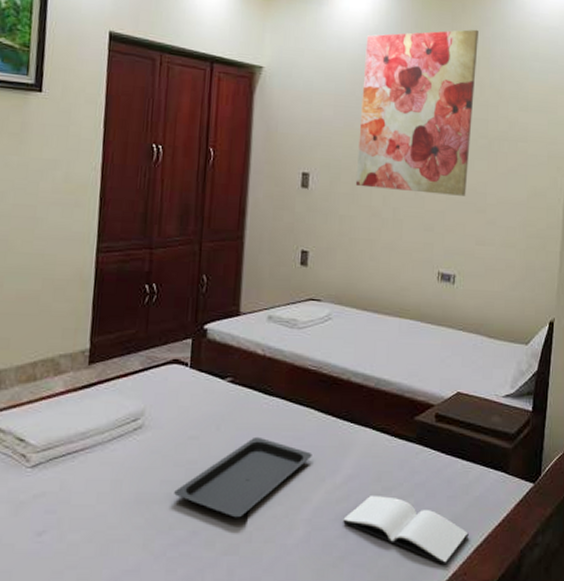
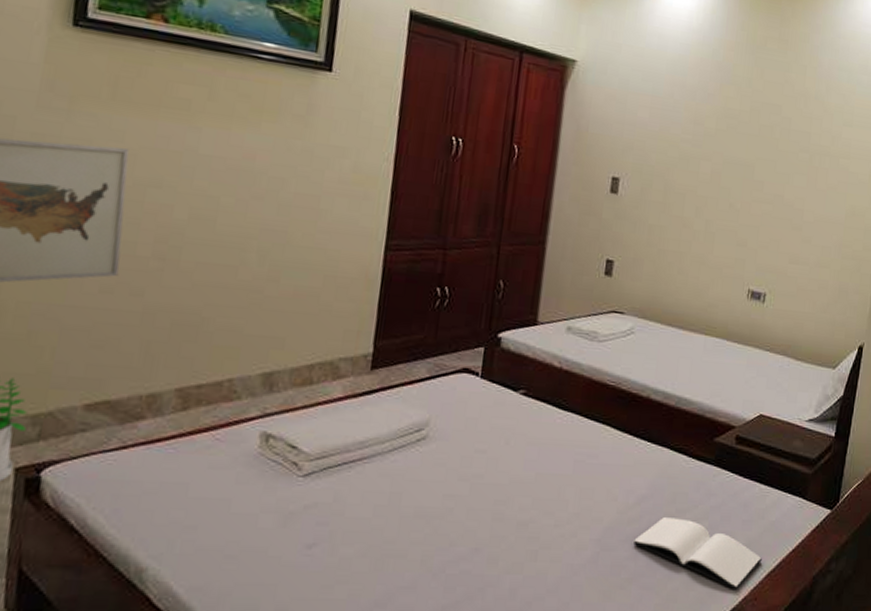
serving tray: present [174,436,312,518] -> none [457,452,606,536]
wall art: present [355,29,478,196] -> none [667,34,807,212]

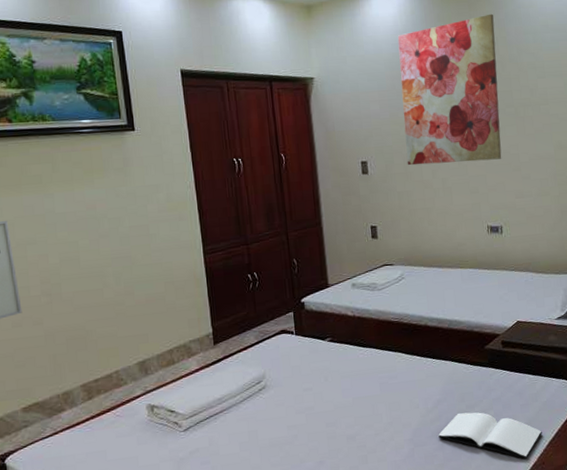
wall art: none [667,34,807,212] -> present [397,13,502,166]

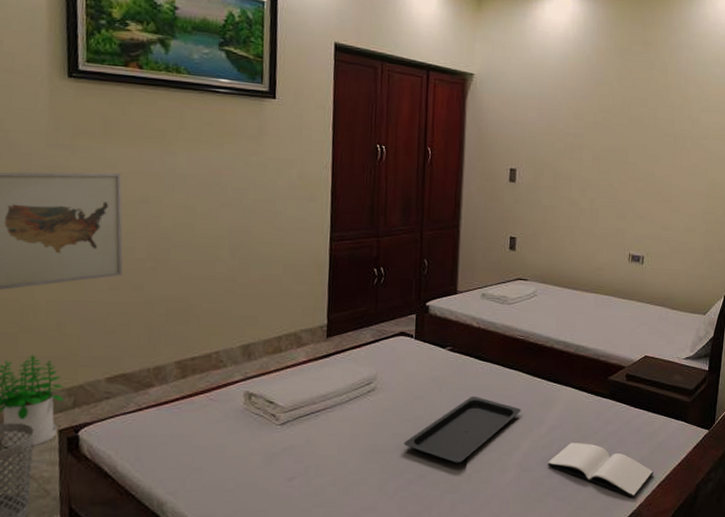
serving tray: none [300,381,406,447] -> present [404,396,521,463]
wall art: present [397,13,502,166] -> none [557,38,666,188]

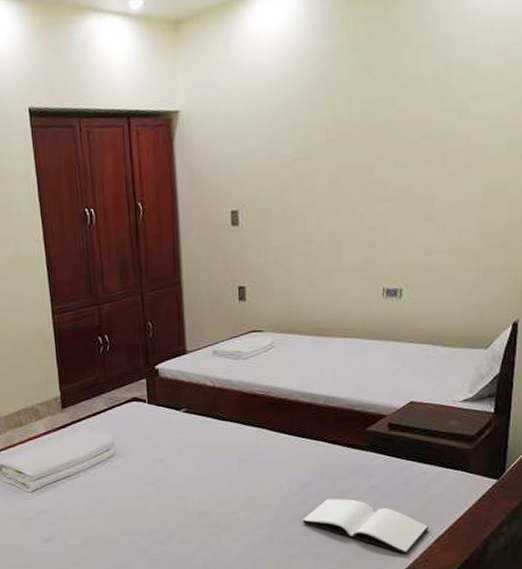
serving tray: present [404,396,521,463] -> none [149,456,268,523]

